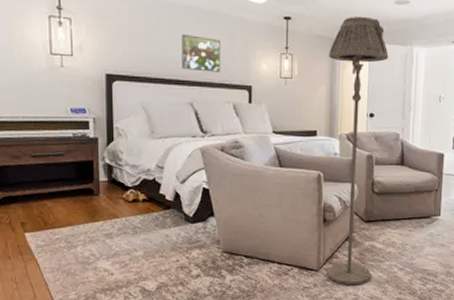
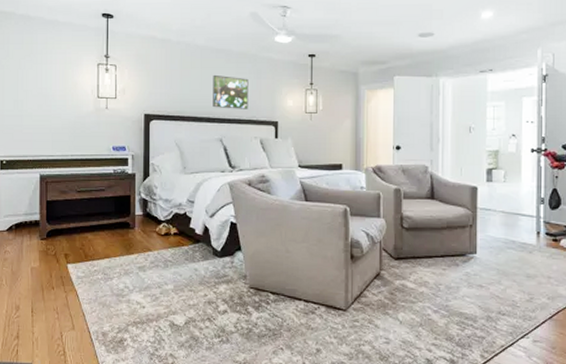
floor lamp: present [326,16,389,285] -> none [352,50,414,328]

